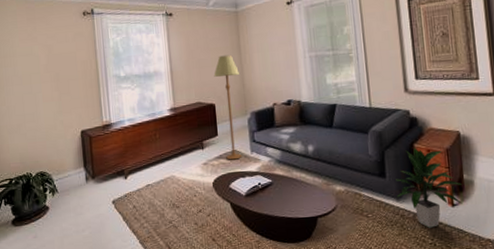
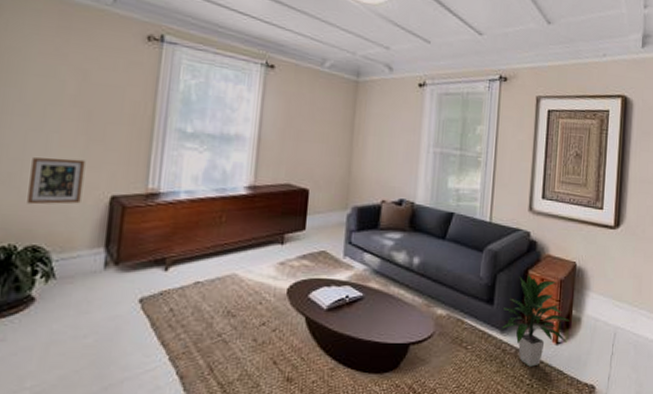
picture frame: none [30,108,63,144] -> present [27,157,86,205]
floor lamp: present [214,55,242,160] -> none [311,130,347,263]

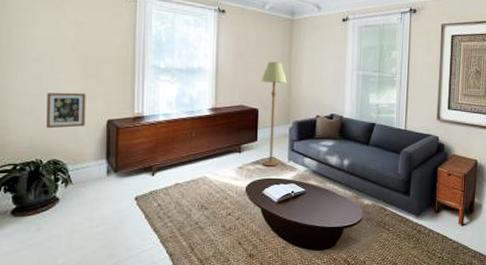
floor lamp: none [311,130,347,263] -> present [261,61,287,166]
indoor plant: present [502,274,569,367] -> none [417,170,472,243]

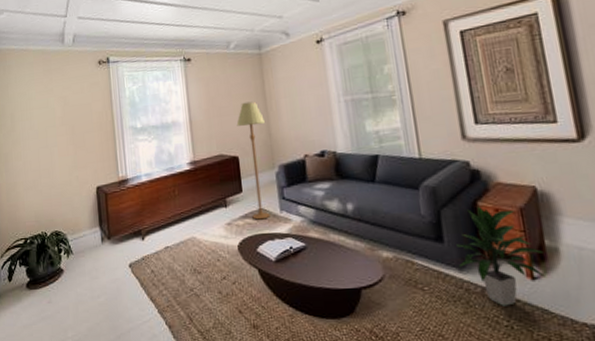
picture frame: present [46,92,86,129] -> none [45,163,79,202]
indoor plant: none [417,170,472,243] -> present [456,206,546,306]

